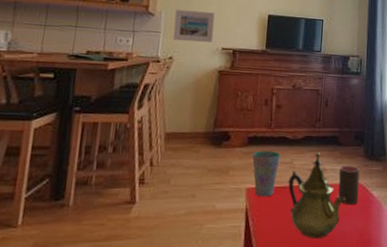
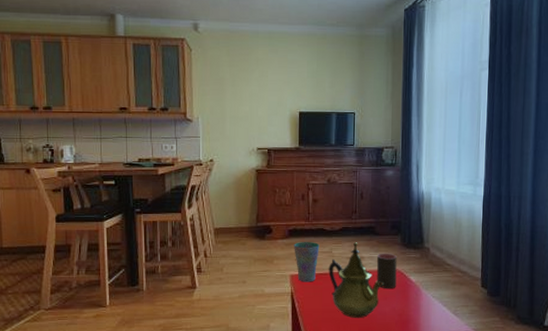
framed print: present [172,9,215,43] -> none [211,114,248,144]

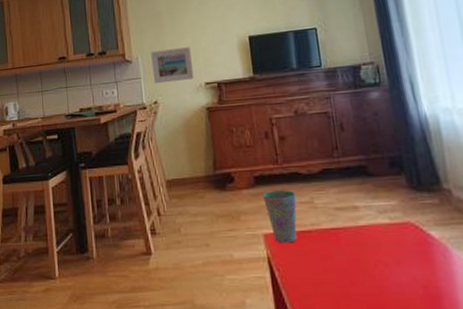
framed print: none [211,114,248,144] -> present [151,47,195,84]
teapot: present [328,242,384,318] -> none [312,187,393,291]
cup: present [377,253,397,289] -> none [376,199,412,250]

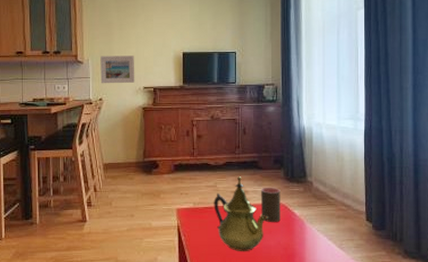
cup: present [263,190,297,243] -> none [179,176,204,216]
teapot: none [312,187,393,291] -> present [214,176,268,251]
cup: none [376,199,412,250] -> present [261,187,281,223]

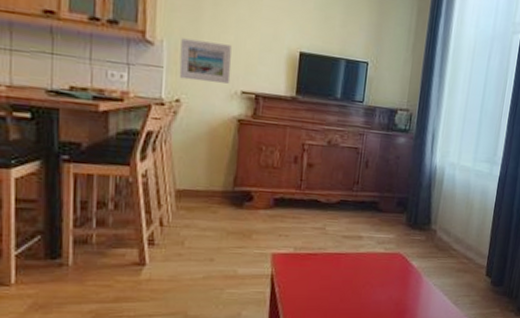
teapot: present [214,176,268,251] -> none [319,218,382,306]
cup: present [261,187,281,223] -> none [374,233,400,275]

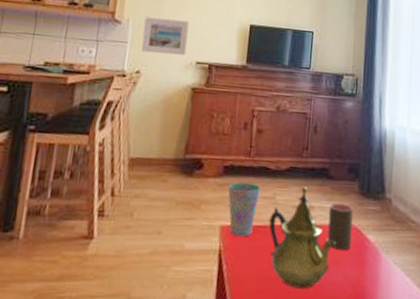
cup: none [279,214,311,263] -> present [228,182,261,237]
teapot: none [319,218,382,306] -> present [269,187,336,289]
cup: none [374,233,400,275] -> present [328,202,353,251]

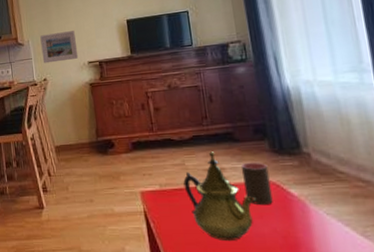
cup: present [228,182,261,237] -> none [140,154,170,200]

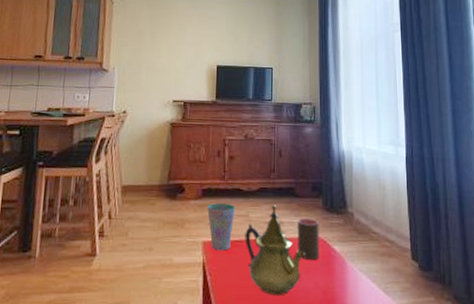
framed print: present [40,30,79,64] -> none [126,64,165,96]
cup: none [140,154,170,200] -> present [207,203,235,251]

